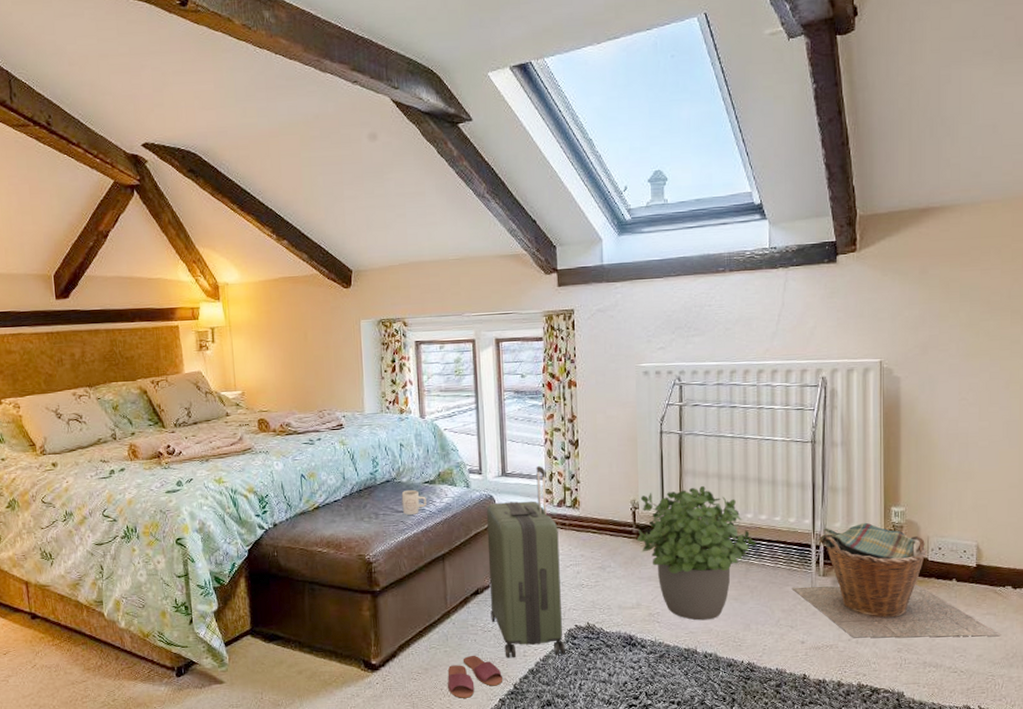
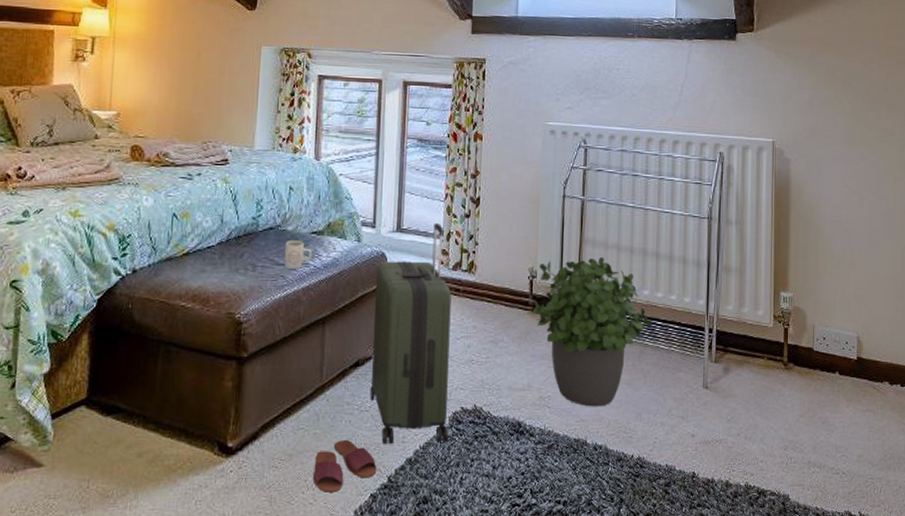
laundry basket: present [793,522,1002,638] -> none [685,306,880,435]

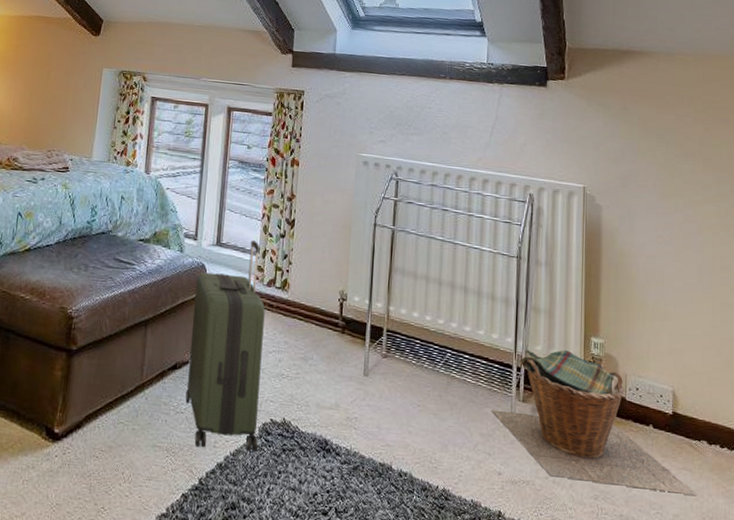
mug: present [284,241,312,270] -> none [113,245,139,273]
slippers: present [313,440,377,492] -> none [130,438,190,488]
potted plant: present [532,256,652,407] -> none [341,285,459,434]
laundry basket: none [685,306,880,435] -> present [492,349,698,495]

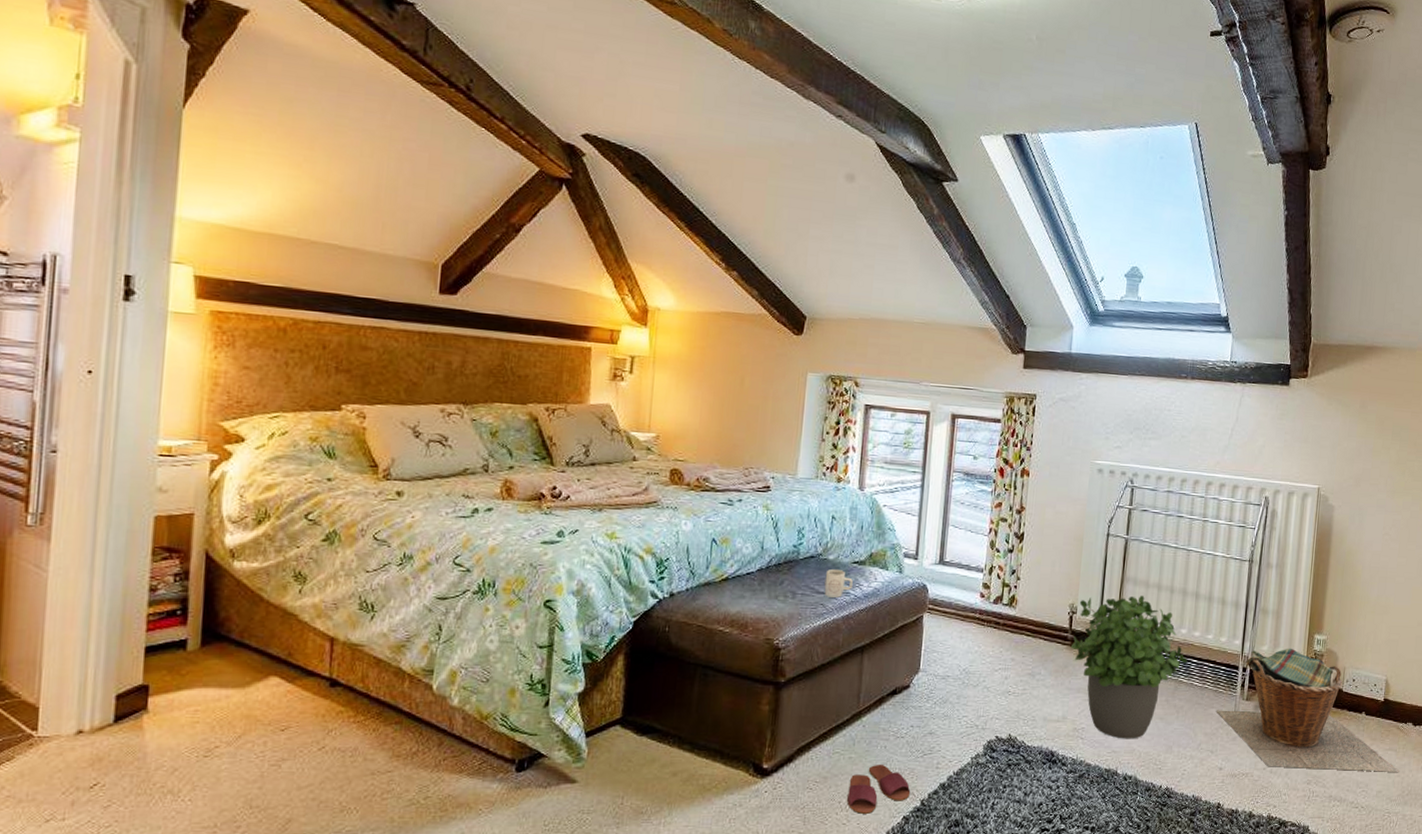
mug: none [113,245,139,273] -> present [824,570,853,599]
slippers: none [130,438,190,488] -> present [847,765,911,814]
suitcase: present [185,241,265,452] -> none [906,557,991,770]
potted plant: none [341,285,459,434] -> present [1070,595,1187,739]

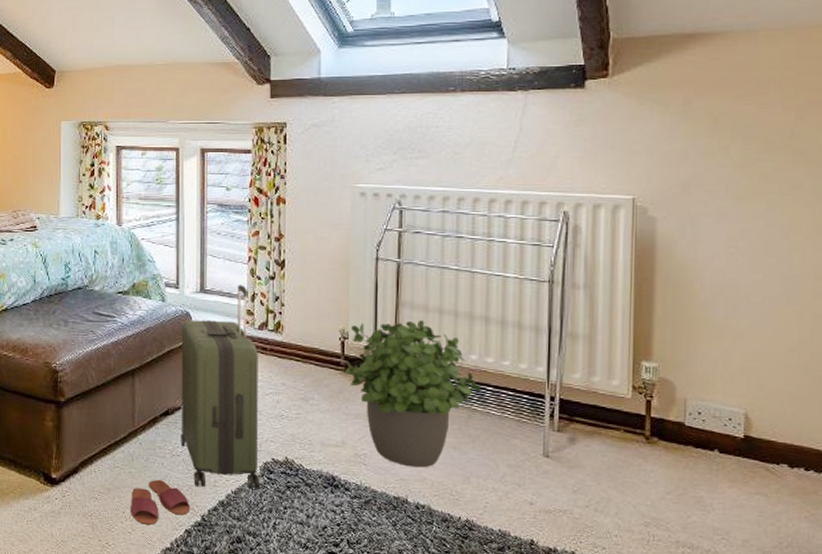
mug: present [824,570,853,599] -> none [93,300,119,326]
suitcase: none [906,557,991,770] -> present [181,285,260,489]
laundry basket: present [1217,648,1400,772] -> none [521,376,775,520]

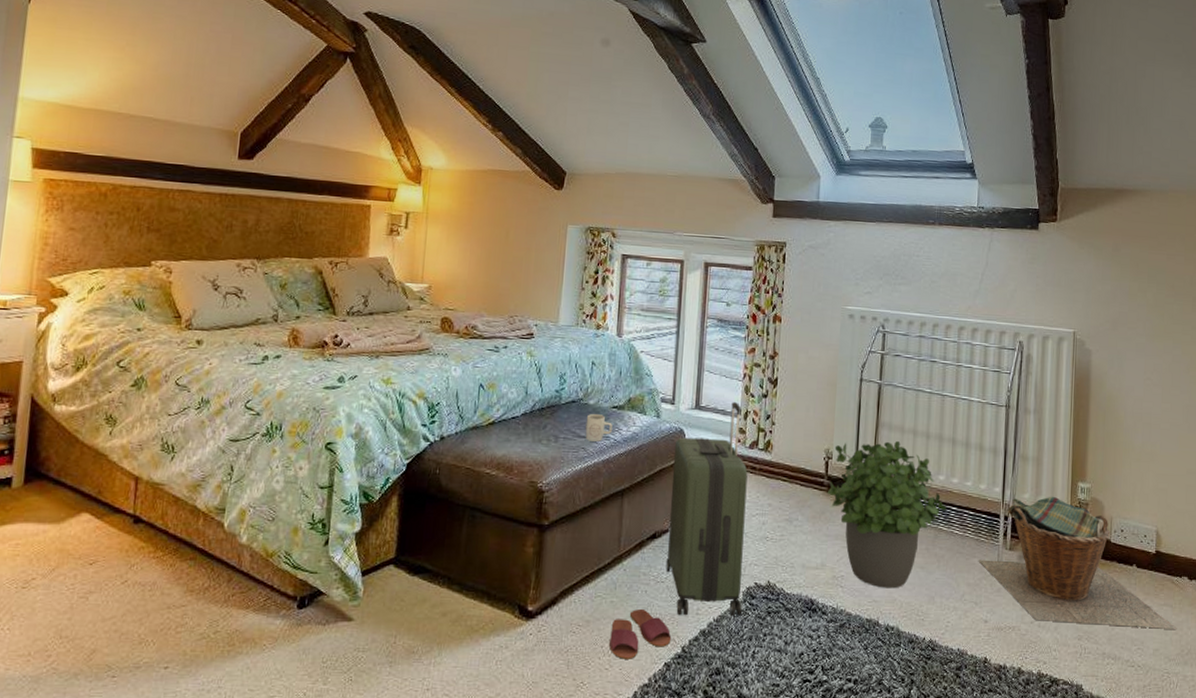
mug: none [93,300,119,326] -> present [585,414,612,443]
laundry basket: none [521,376,775,520] -> present [979,496,1178,629]

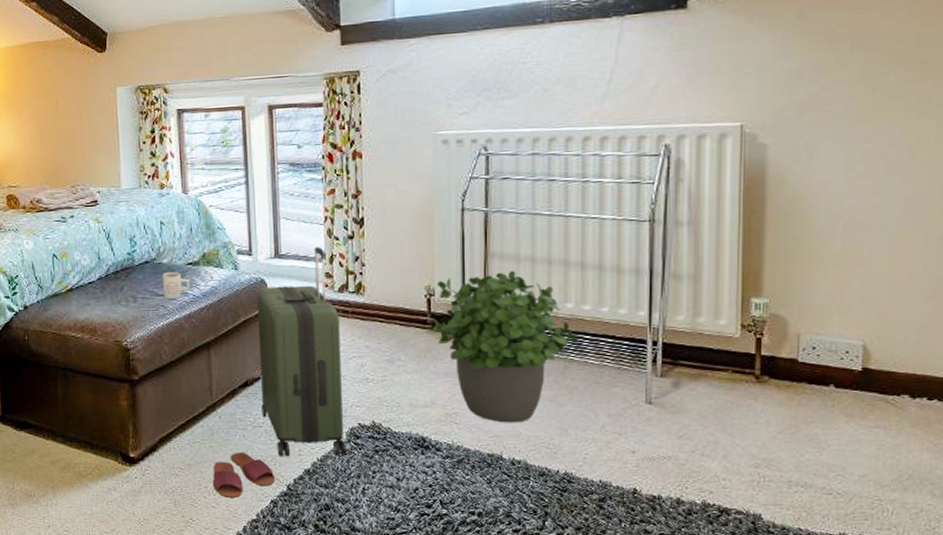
laundry basket: present [979,496,1178,629] -> none [622,315,894,453]

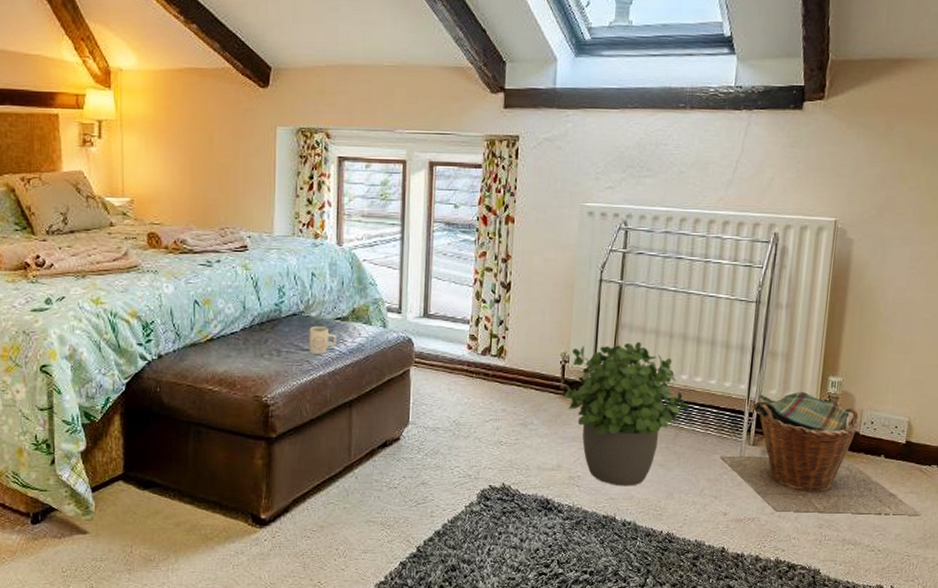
slippers: present [213,453,276,498] -> none [345,514,406,560]
suitcase: present [256,247,347,457] -> none [398,309,480,519]
laundry basket: none [622,315,894,453] -> present [721,391,922,515]

